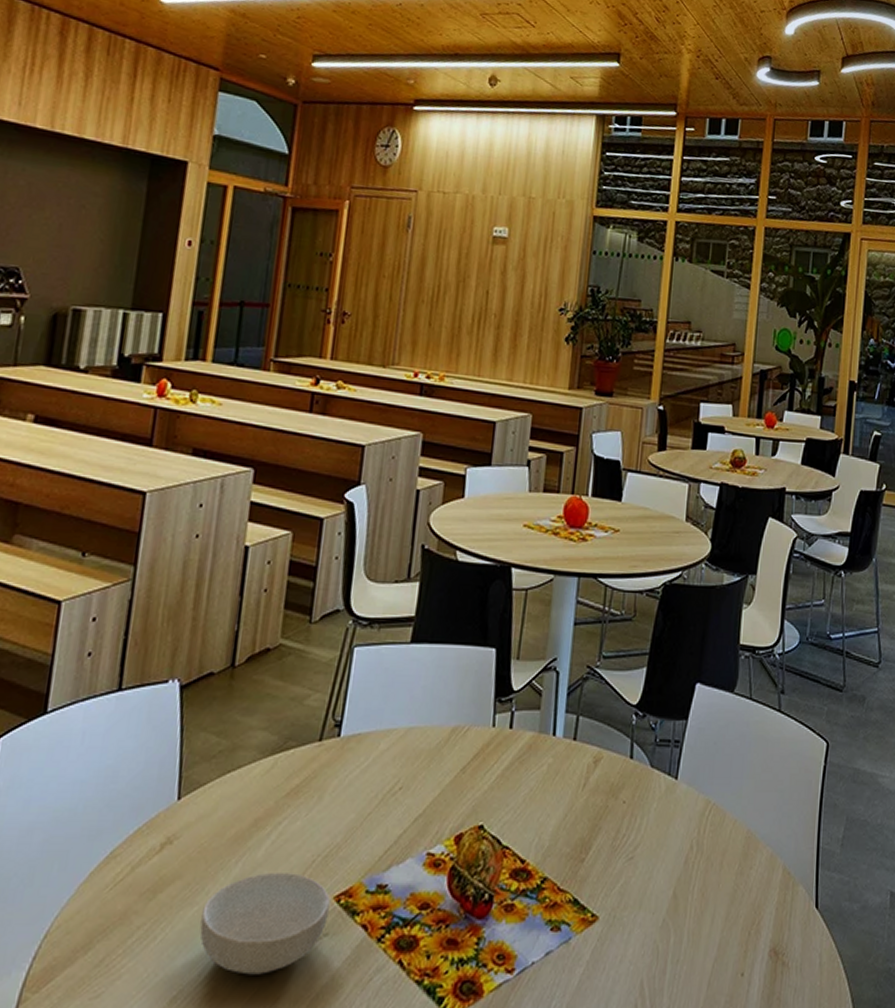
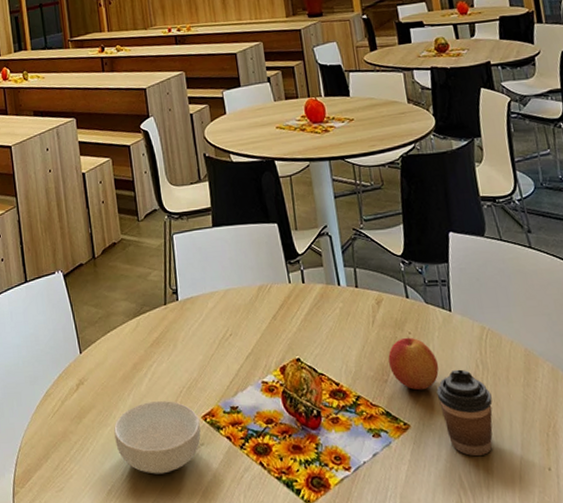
apple: none [591,807,649,874] -> present [388,337,439,391]
coffee cup: none [638,850,699,957] -> present [436,369,493,456]

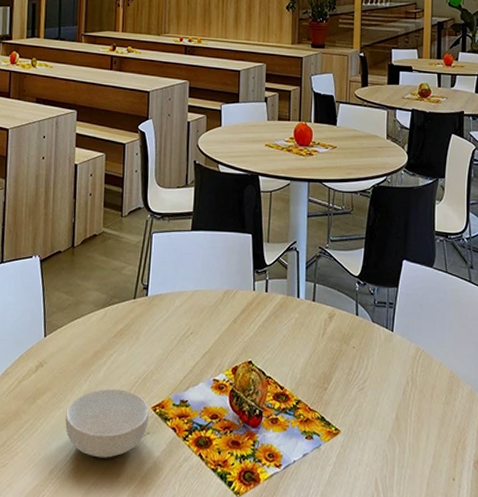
apple: present [388,337,439,391] -> none [331,351,375,400]
coffee cup: present [436,369,493,456] -> none [368,384,415,463]

